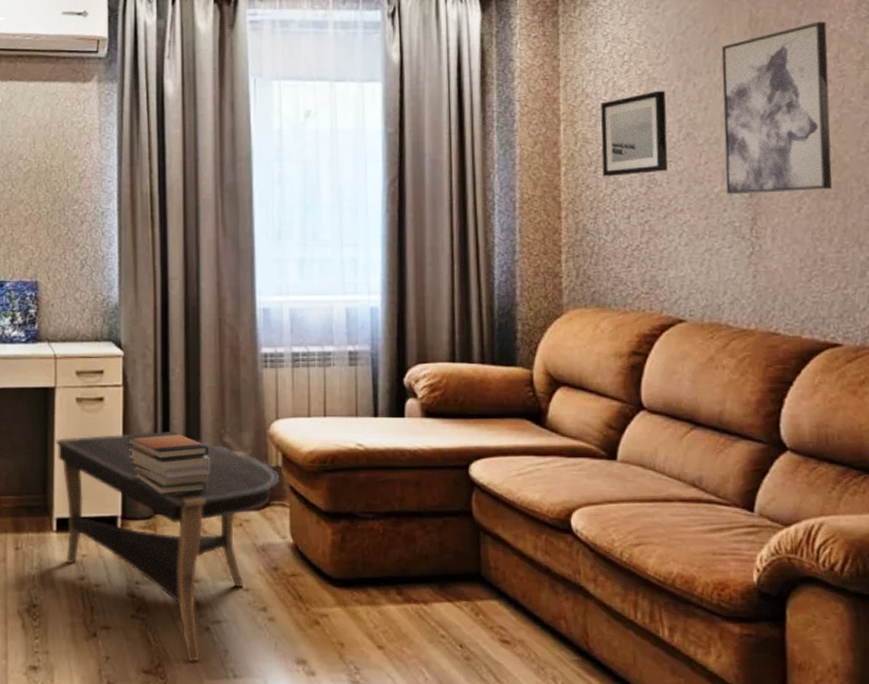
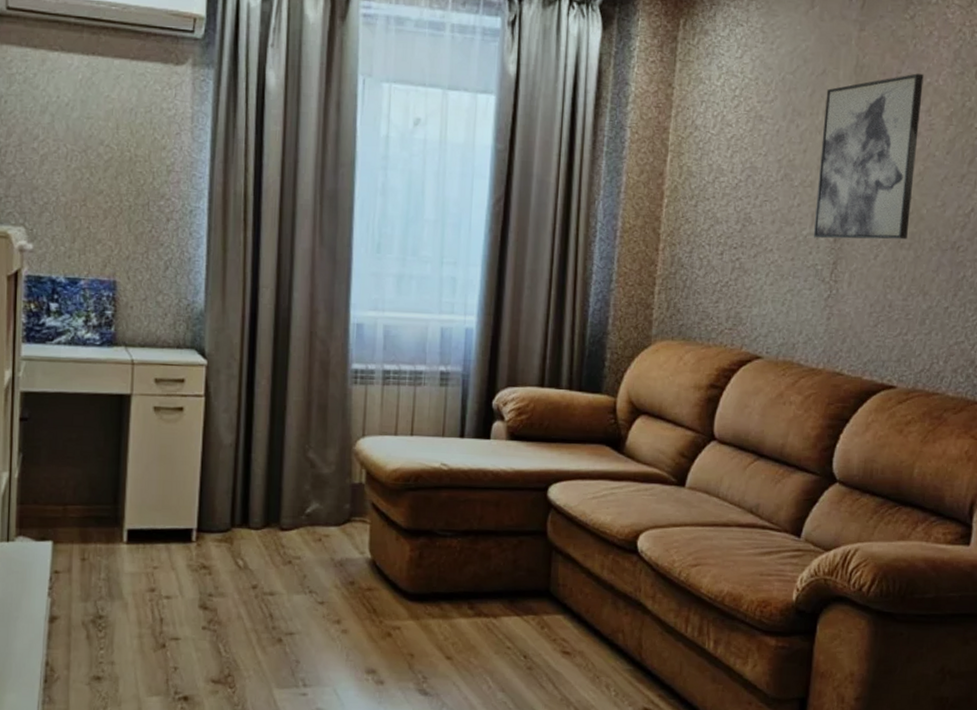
coffee table: present [56,434,280,662] -> none [130,445,363,672]
book stack: present [126,432,211,495] -> none [206,445,293,509]
wall art: present [601,90,668,177] -> none [702,128,771,212]

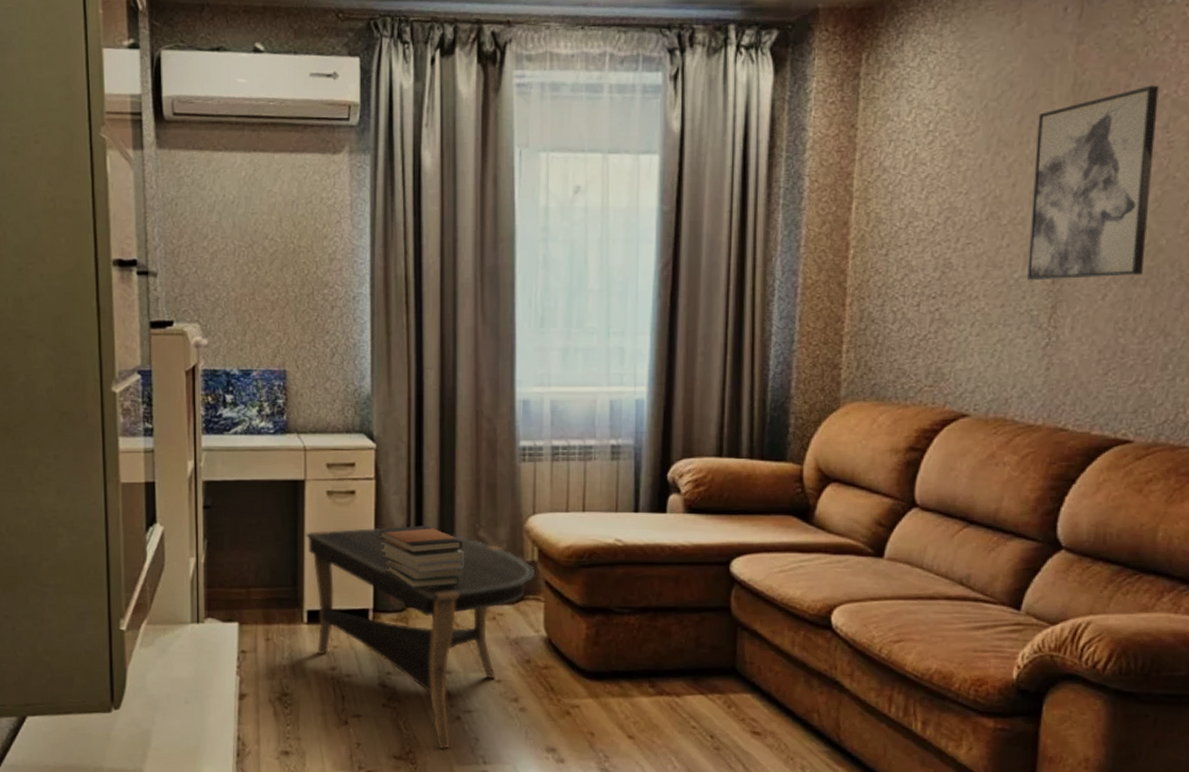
coffee table: none [130,445,363,672] -> present [306,527,535,749]
book stack: none [206,445,293,509] -> present [378,526,465,589]

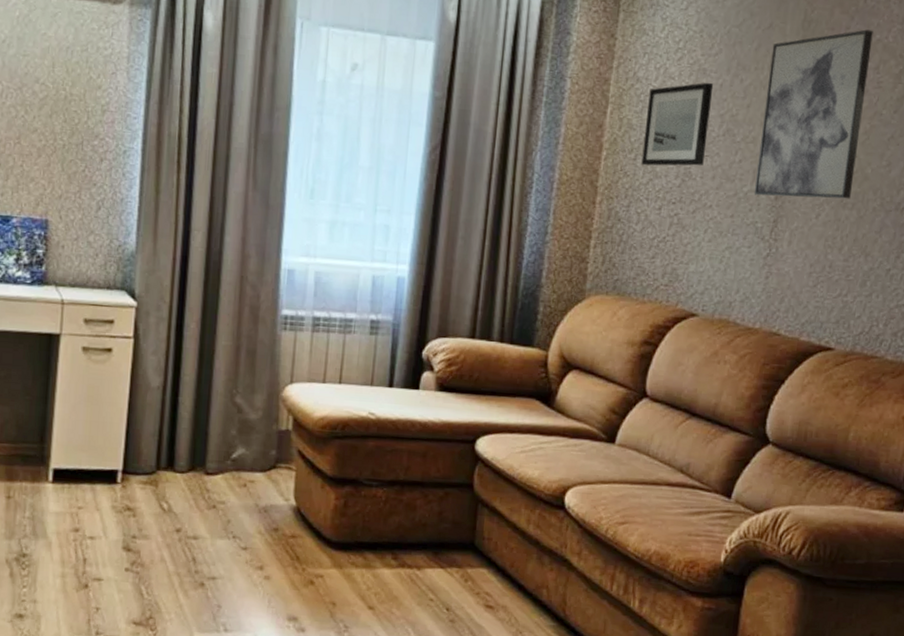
coffee table: present [306,527,535,749] -> none [57,387,289,615]
book stack: present [378,526,465,589] -> none [133,388,220,452]
wall art: none [894,164,972,261] -> present [641,82,714,166]

